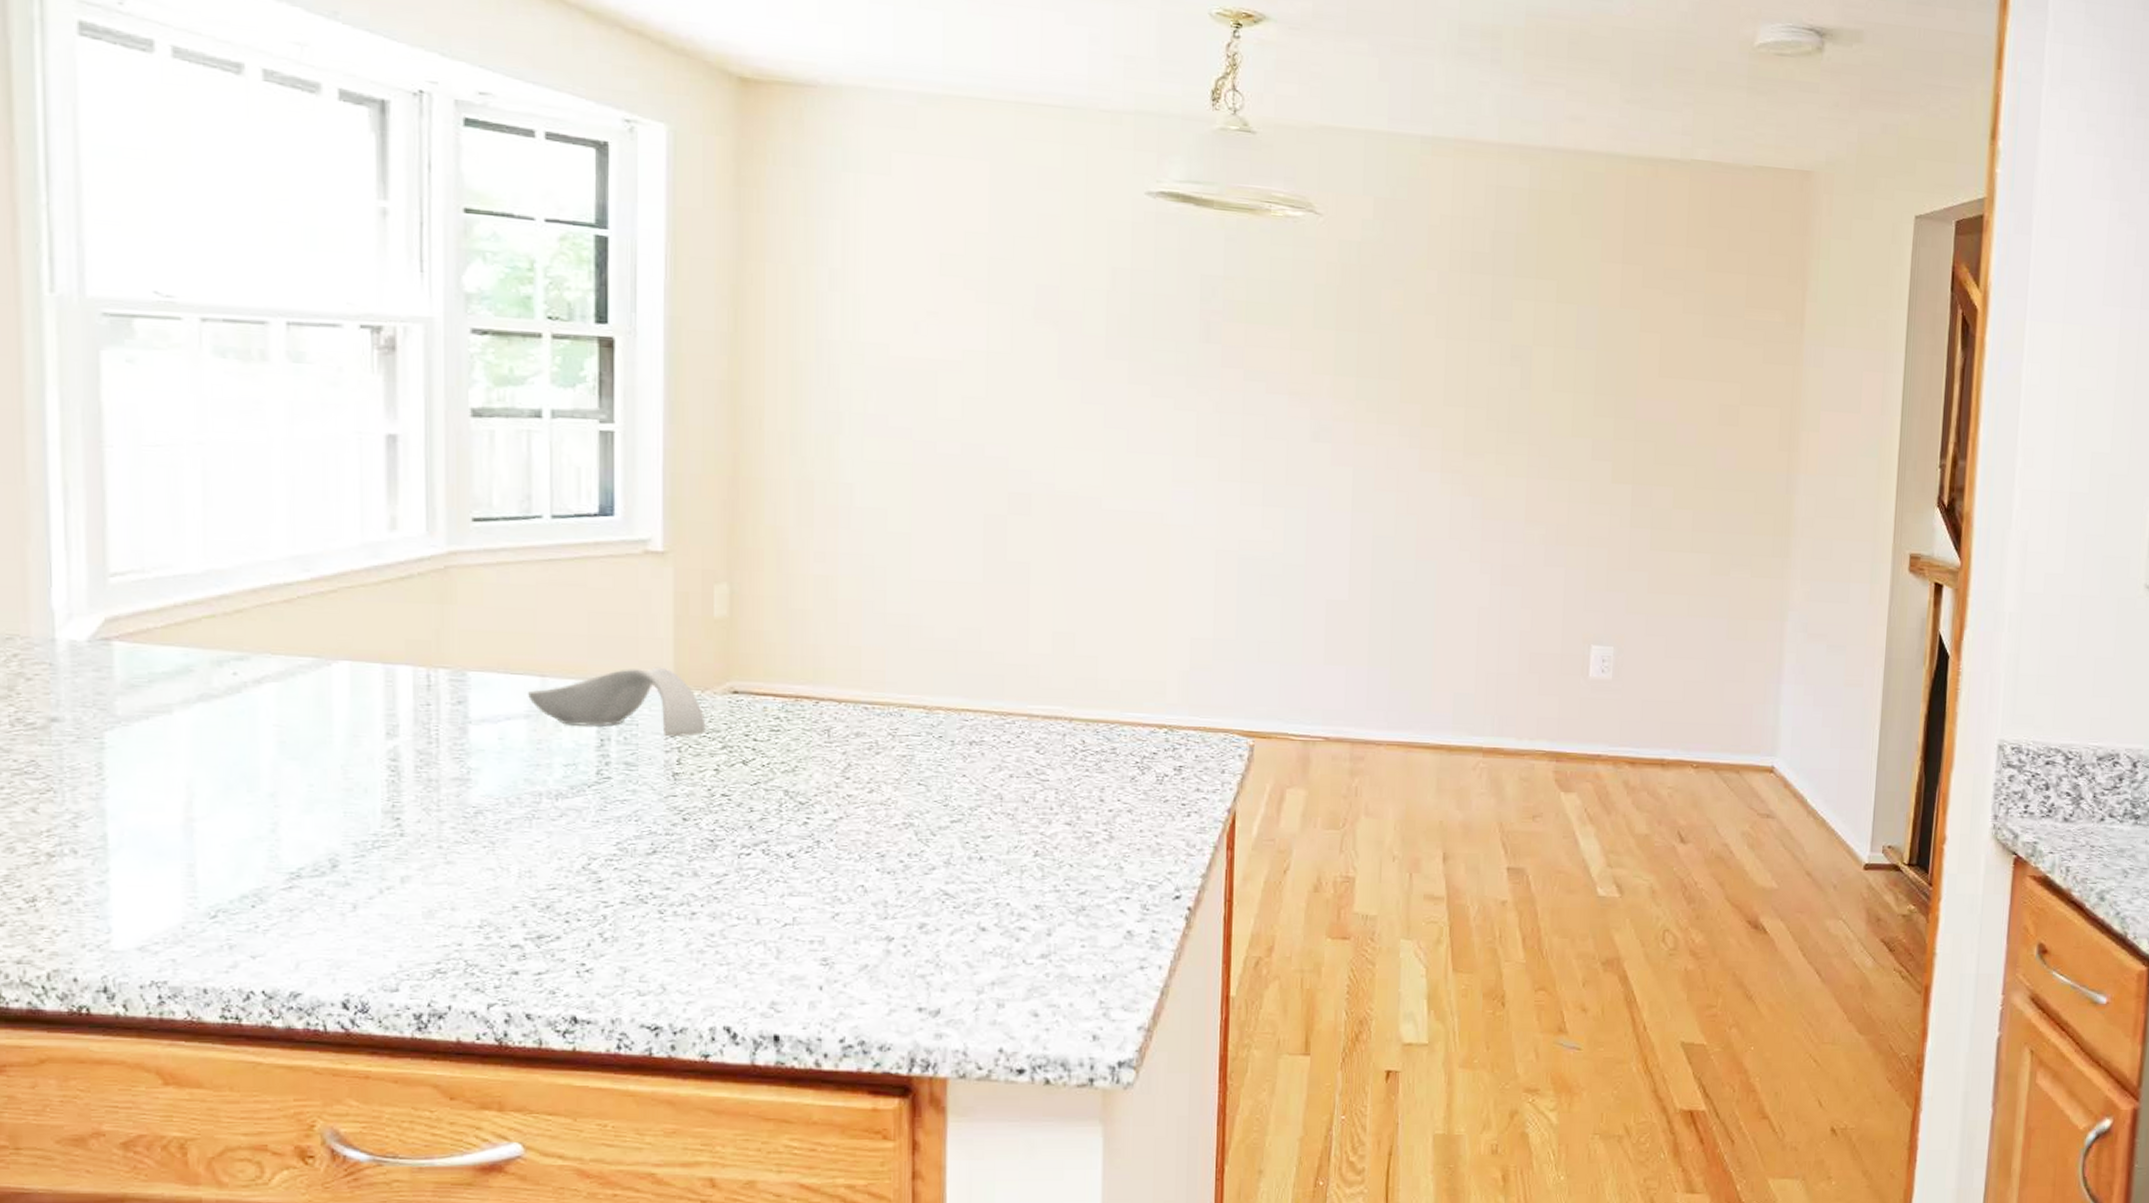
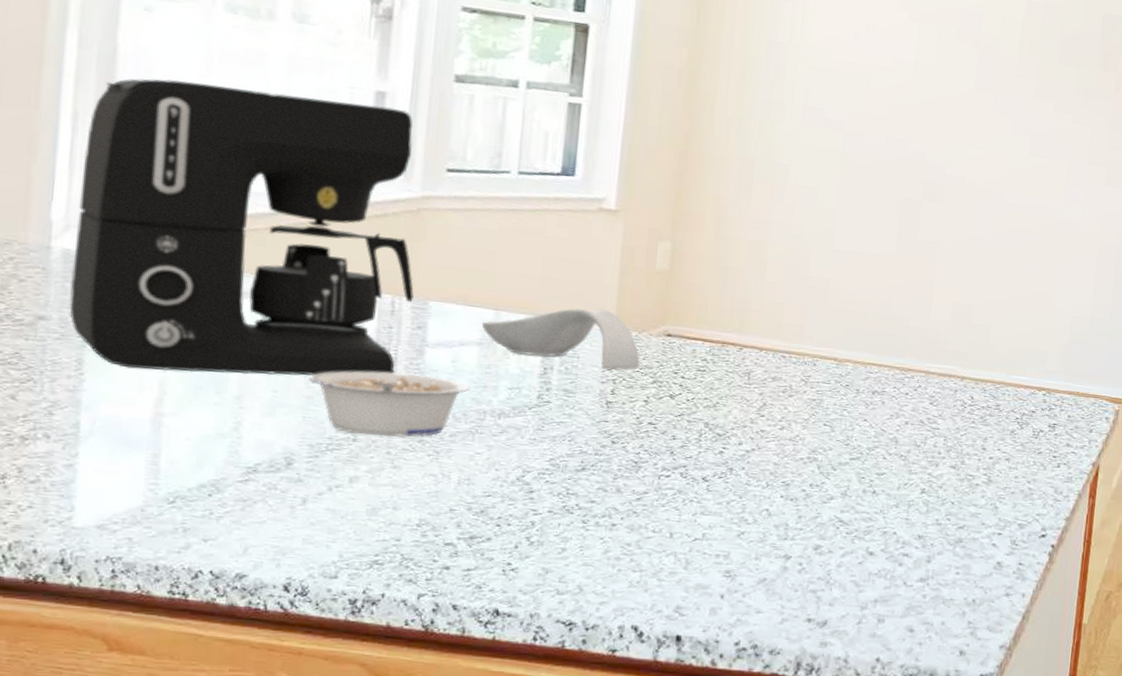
coffee maker: none [79,439,450,770] -> present [69,78,414,376]
legume: none [345,755,521,829] -> present [308,371,469,437]

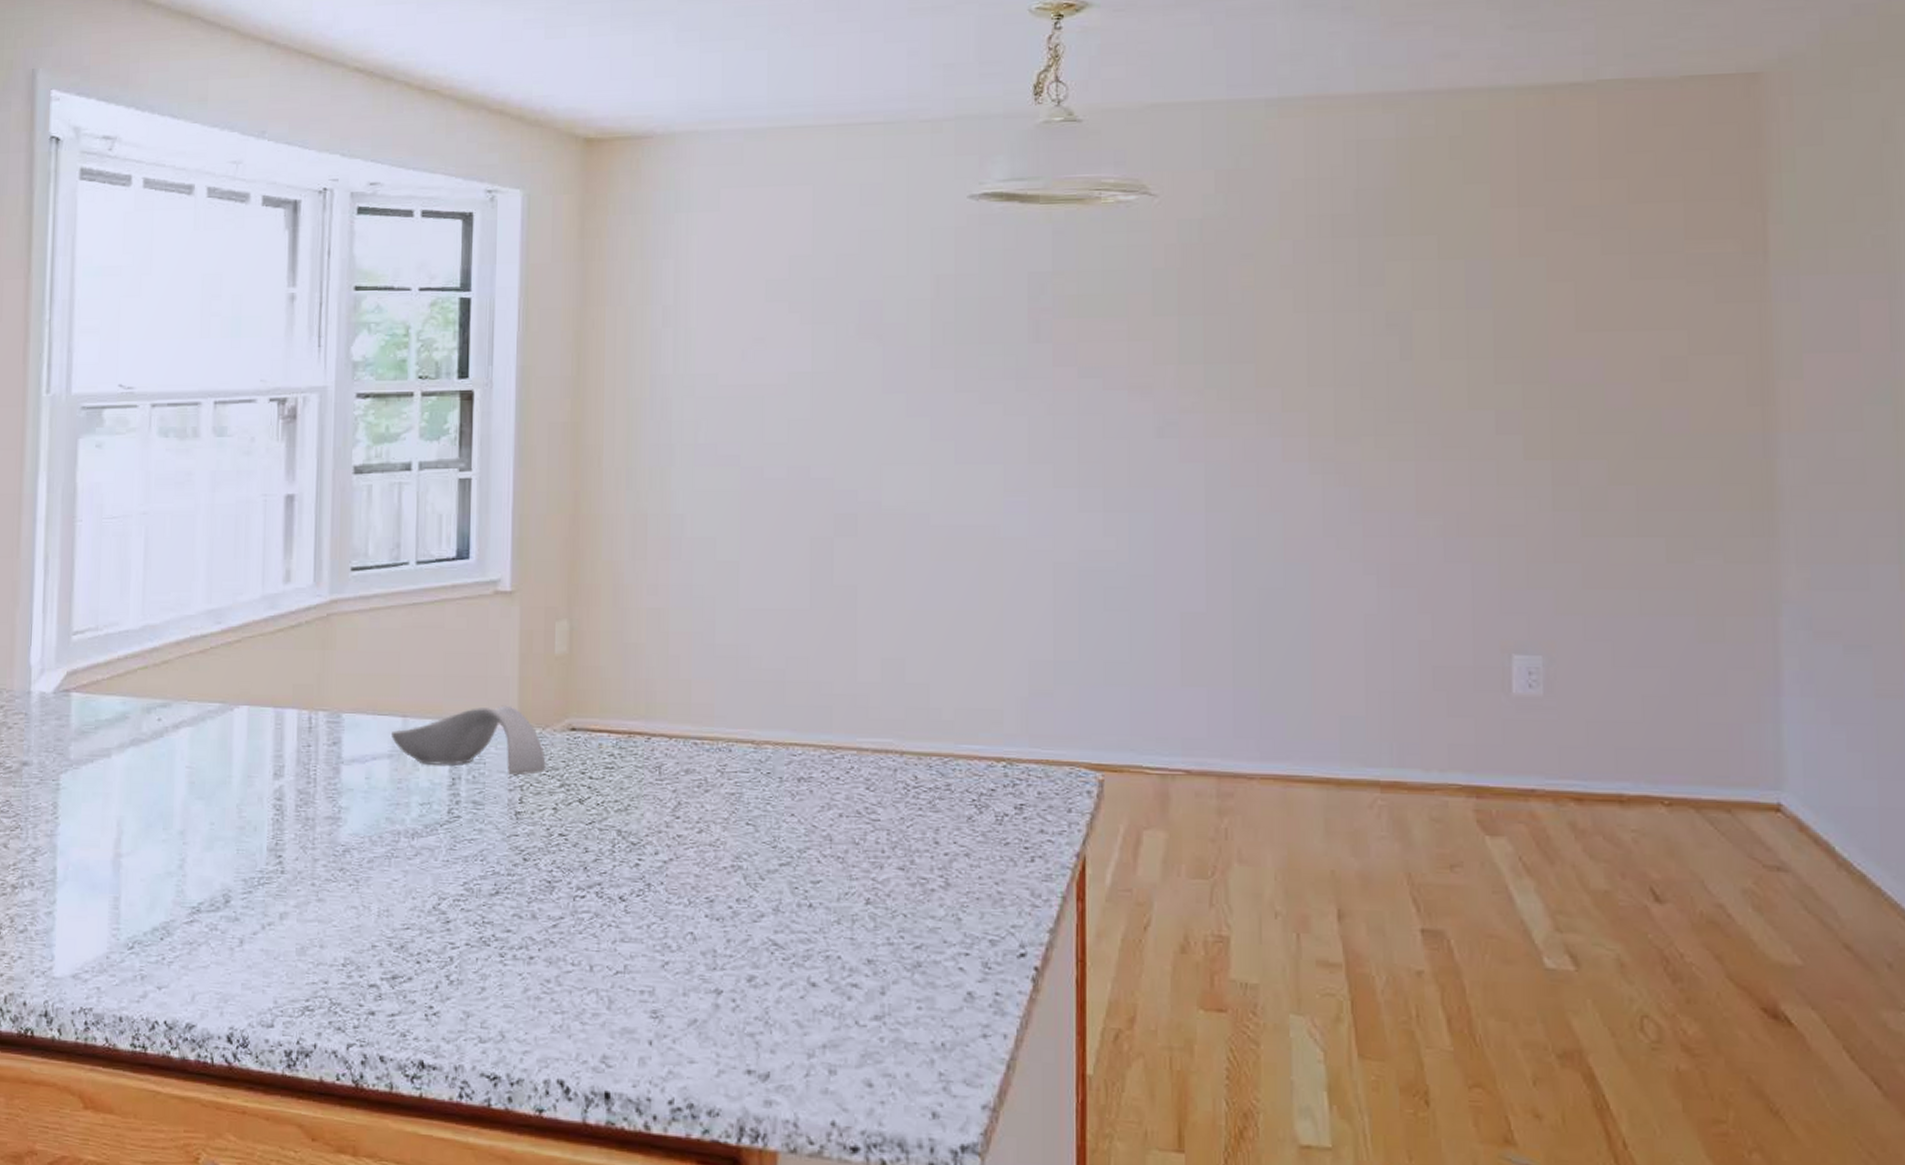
coffee maker: present [69,78,414,376] -> none [45,510,328,809]
legume: present [308,371,469,437] -> none [240,795,383,867]

